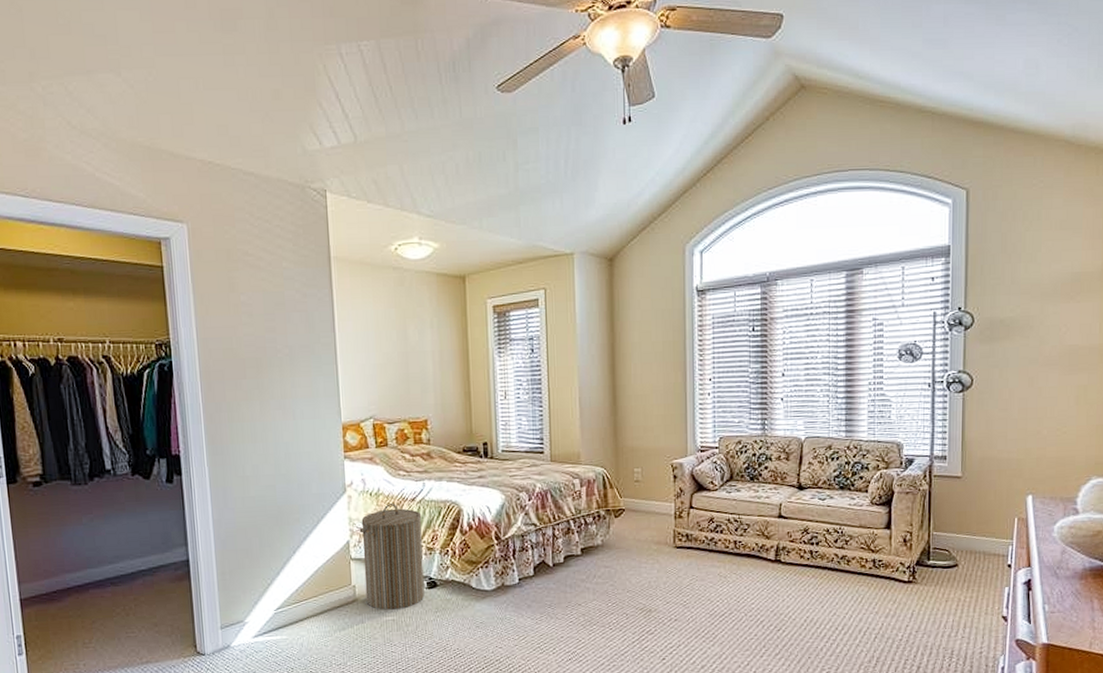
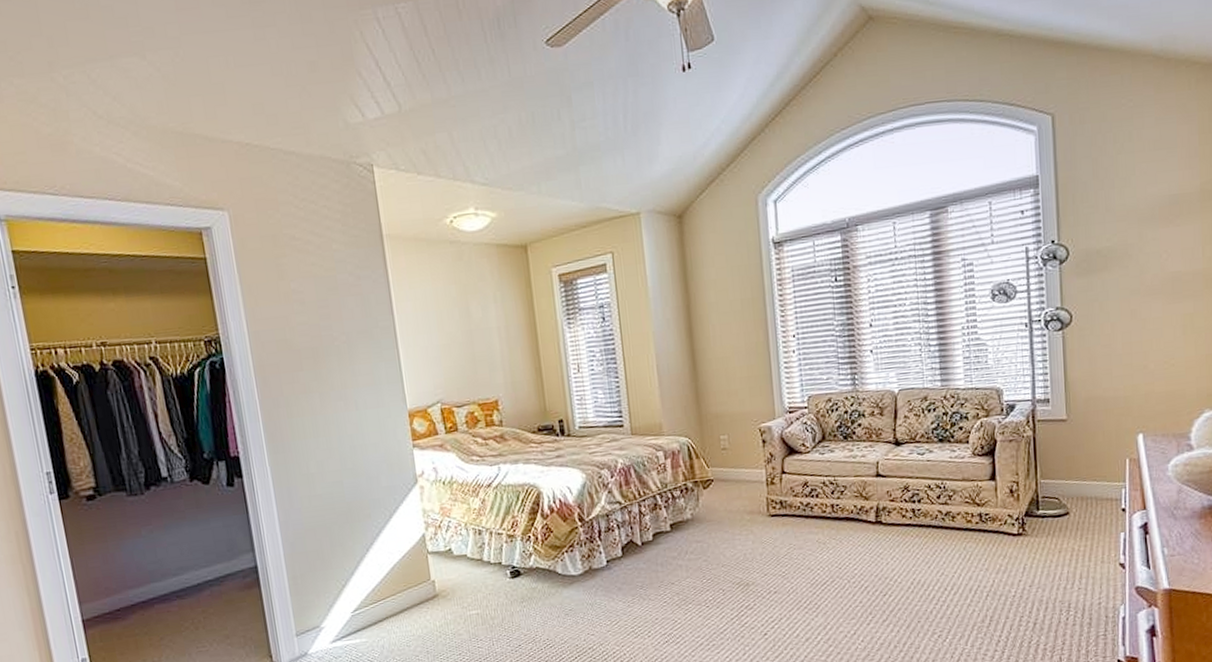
laundry hamper: present [359,503,425,610] -> none [434,491,509,604]

